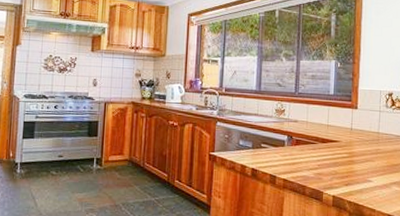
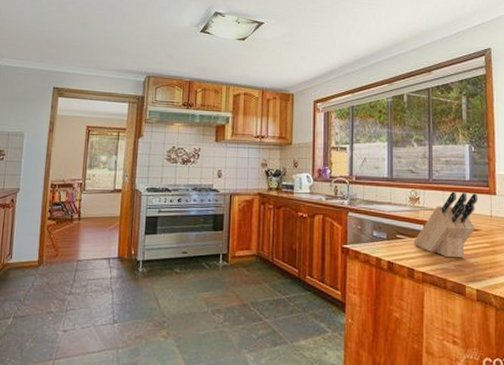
knife block: none [277,104,340,167] -> present [414,191,478,258]

